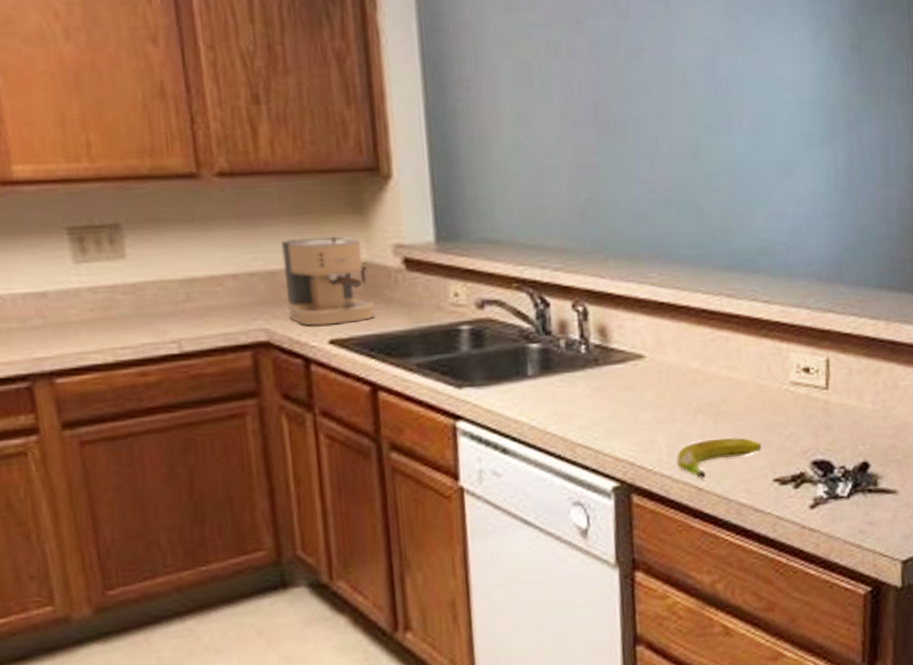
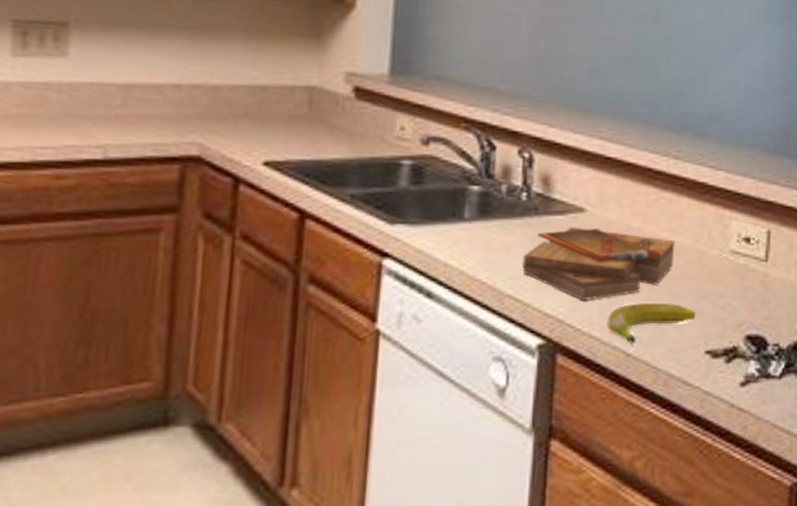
coffee maker: present [281,234,375,326] -> none [226,56,318,146]
clipboard: none [588,373,736,443] -> present [522,227,675,300]

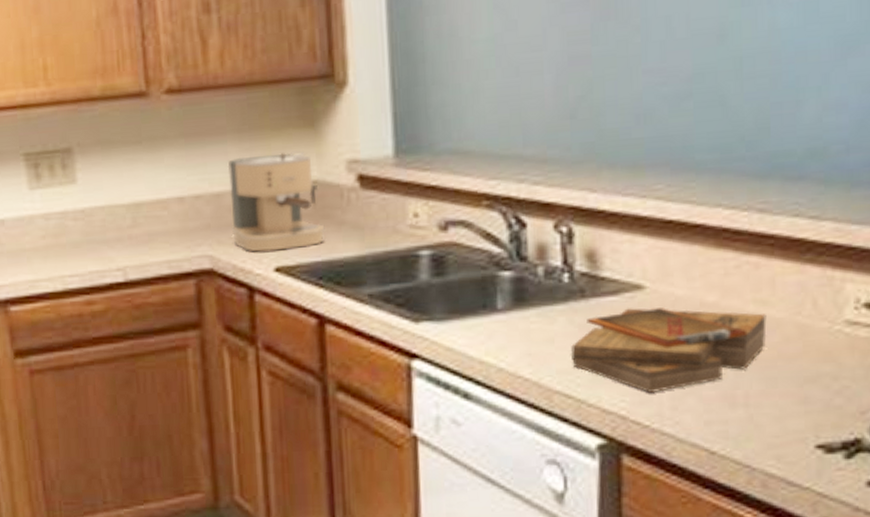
coffee maker: none [226,56,318,146] -> present [227,150,325,252]
banana: present [607,302,696,346] -> none [682,389,801,442]

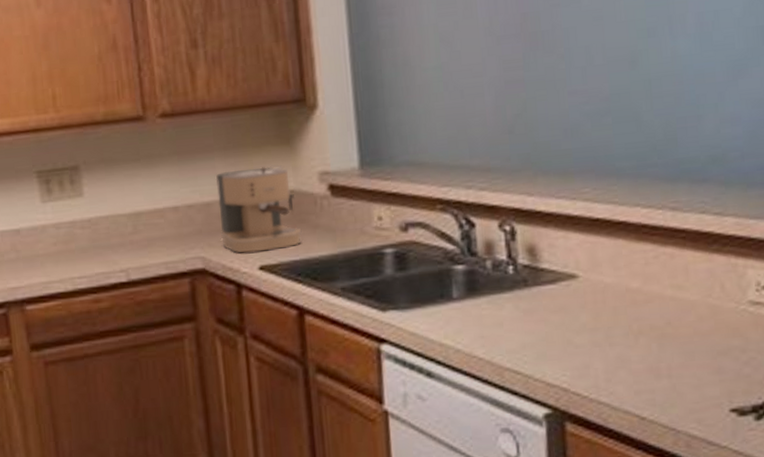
clipboard: present [570,308,767,393] -> none [517,294,684,367]

